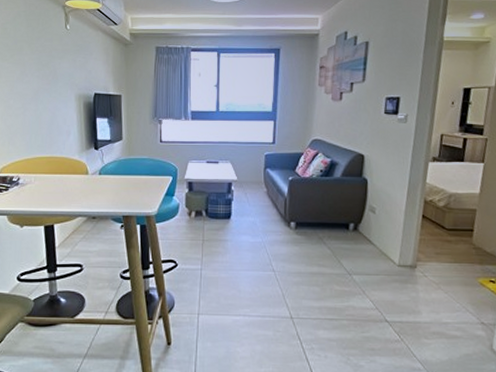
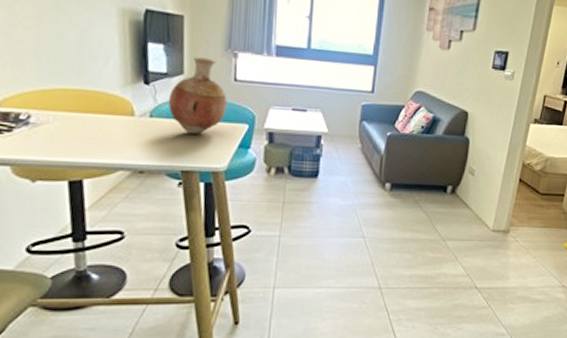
vase: none [111,126,155,186] -> present [168,57,227,134]

